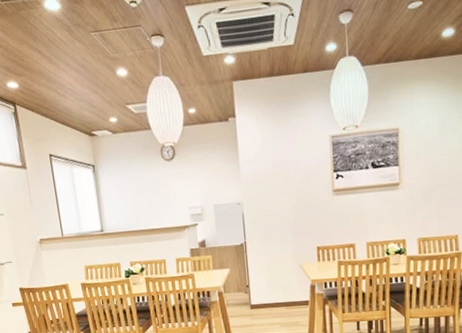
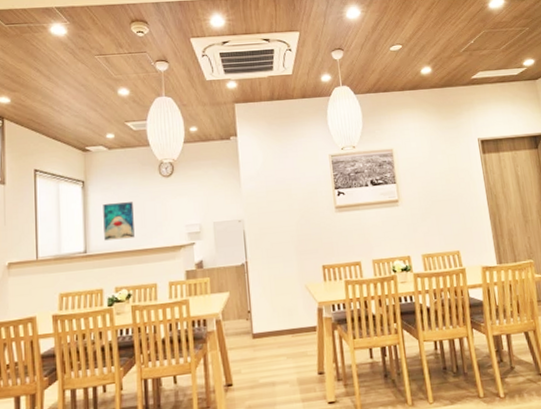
wall art: none [113,185,143,221] -> present [103,202,135,241]

